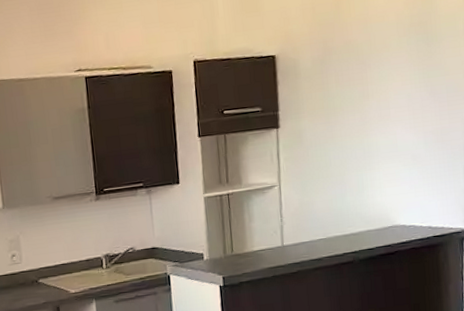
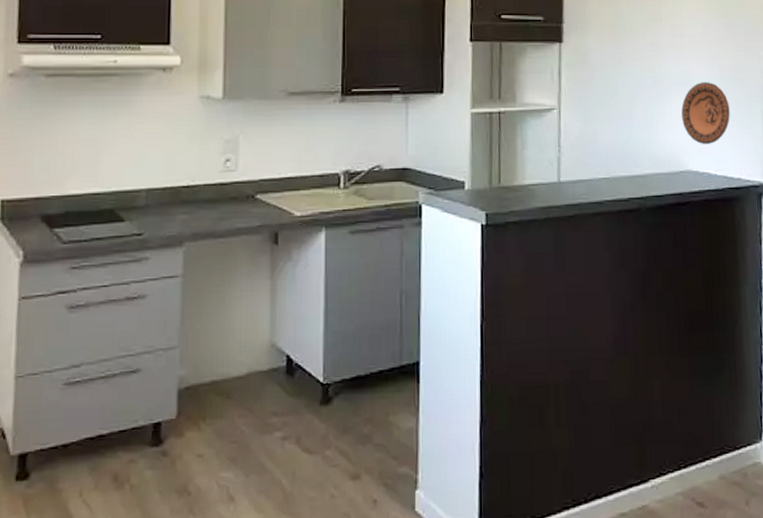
decorative plate: none [389,147,434,202] -> present [681,82,730,144]

